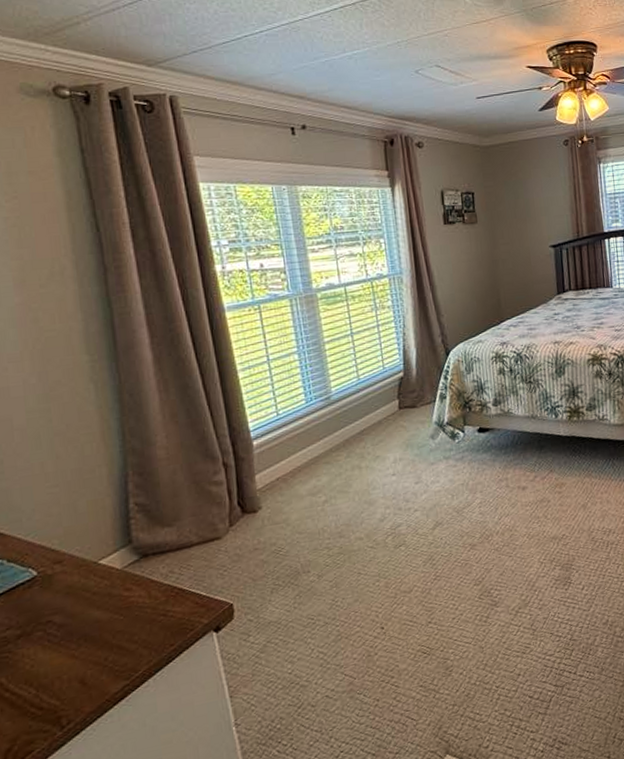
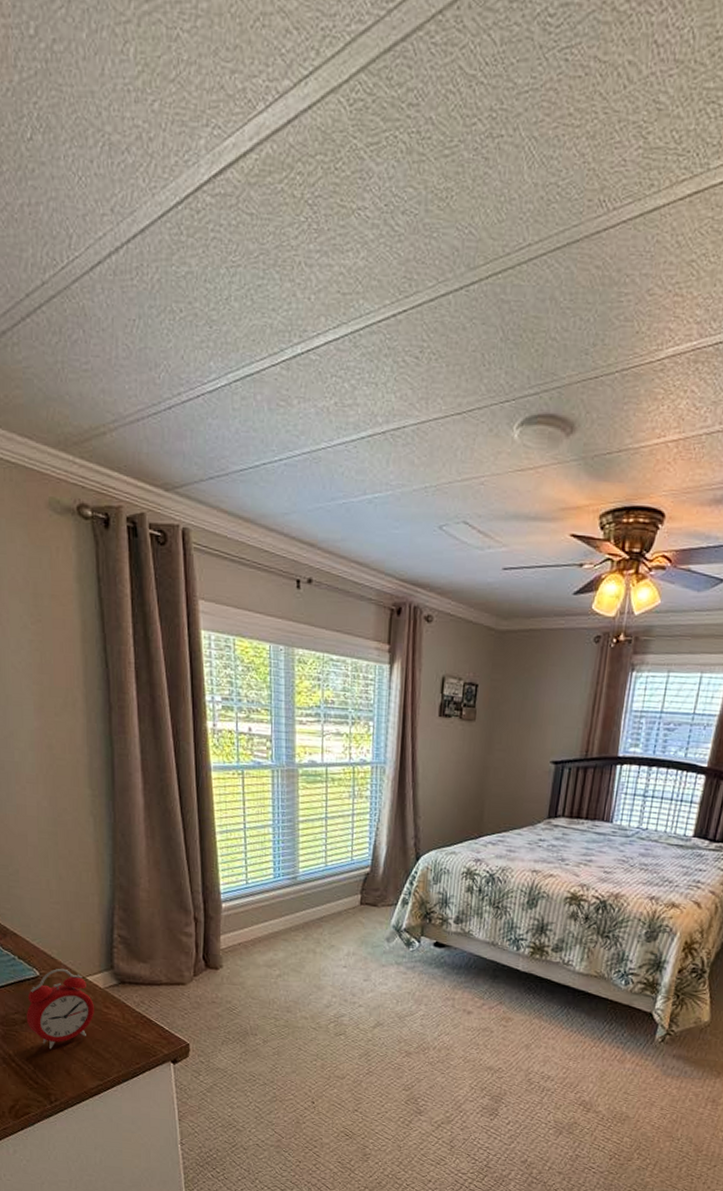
alarm clock: none [21,558,112,661] -> present [26,968,94,1050]

